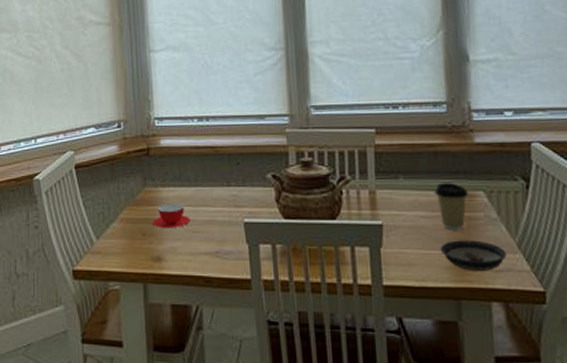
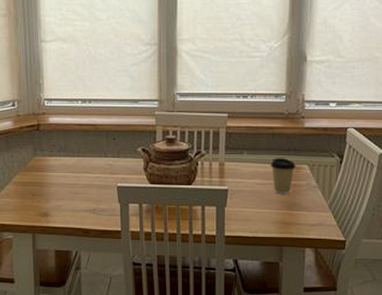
teacup: present [153,204,190,228] -> none [41,171,73,190]
saucer: present [440,240,507,271] -> none [270,202,320,225]

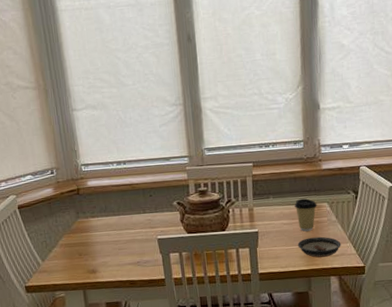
saucer: none [270,202,320,225] -> present [297,236,341,258]

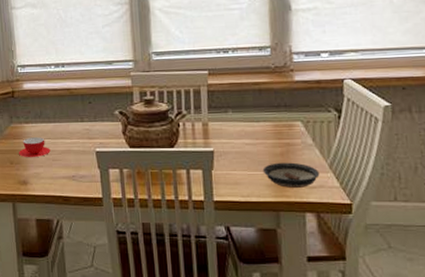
teacup: none [87,229,116,249] -> present [19,137,51,157]
coffee cup: present [294,198,317,232] -> none [258,115,288,155]

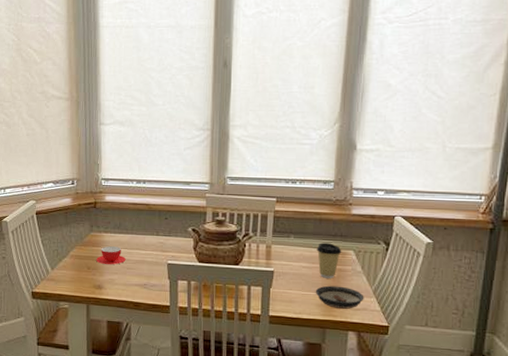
coffee cup: none [258,115,288,155] -> present [316,243,342,279]

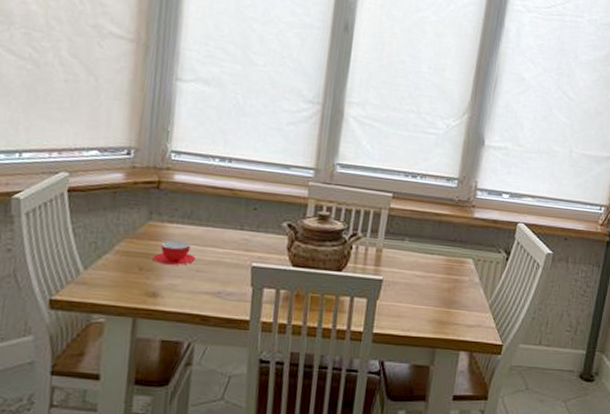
saucer: present [315,285,364,309] -> none [427,298,480,326]
coffee cup: present [316,243,342,279] -> none [432,248,461,290]

